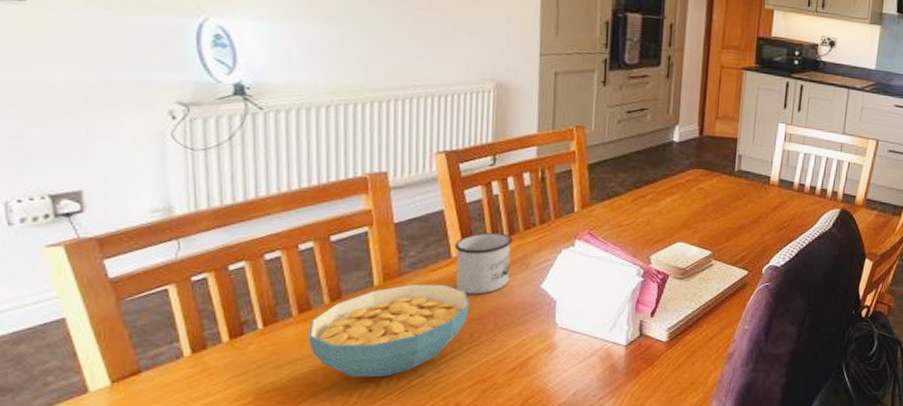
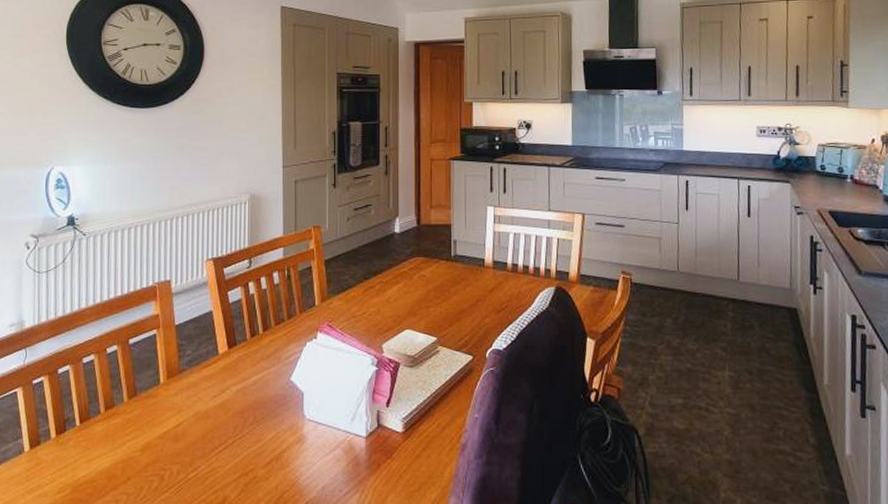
cereal bowl: present [308,283,470,378] -> none [111,380,233,471]
mug: present [454,232,513,295] -> none [220,329,266,389]

